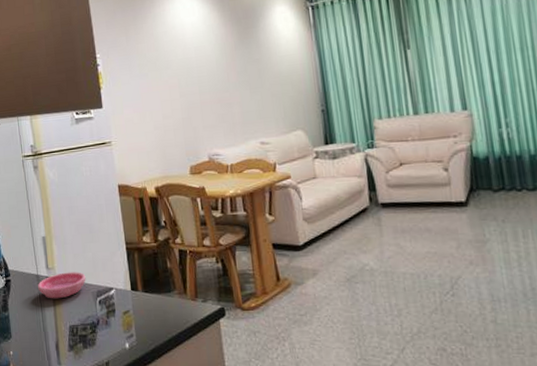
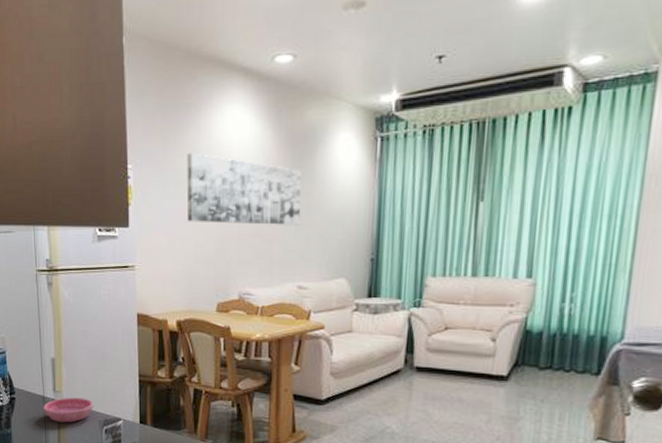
wall art: none [147,38,254,97] -> present [187,152,301,225]

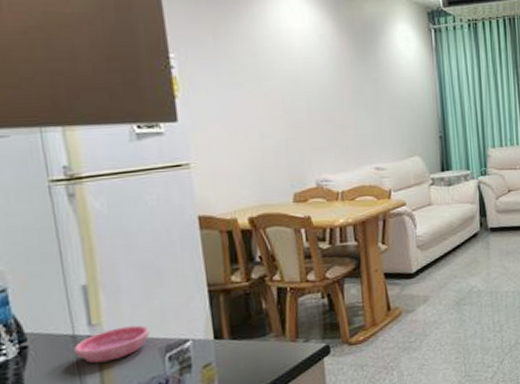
wall art: present [187,152,301,225] -> none [242,41,371,113]

